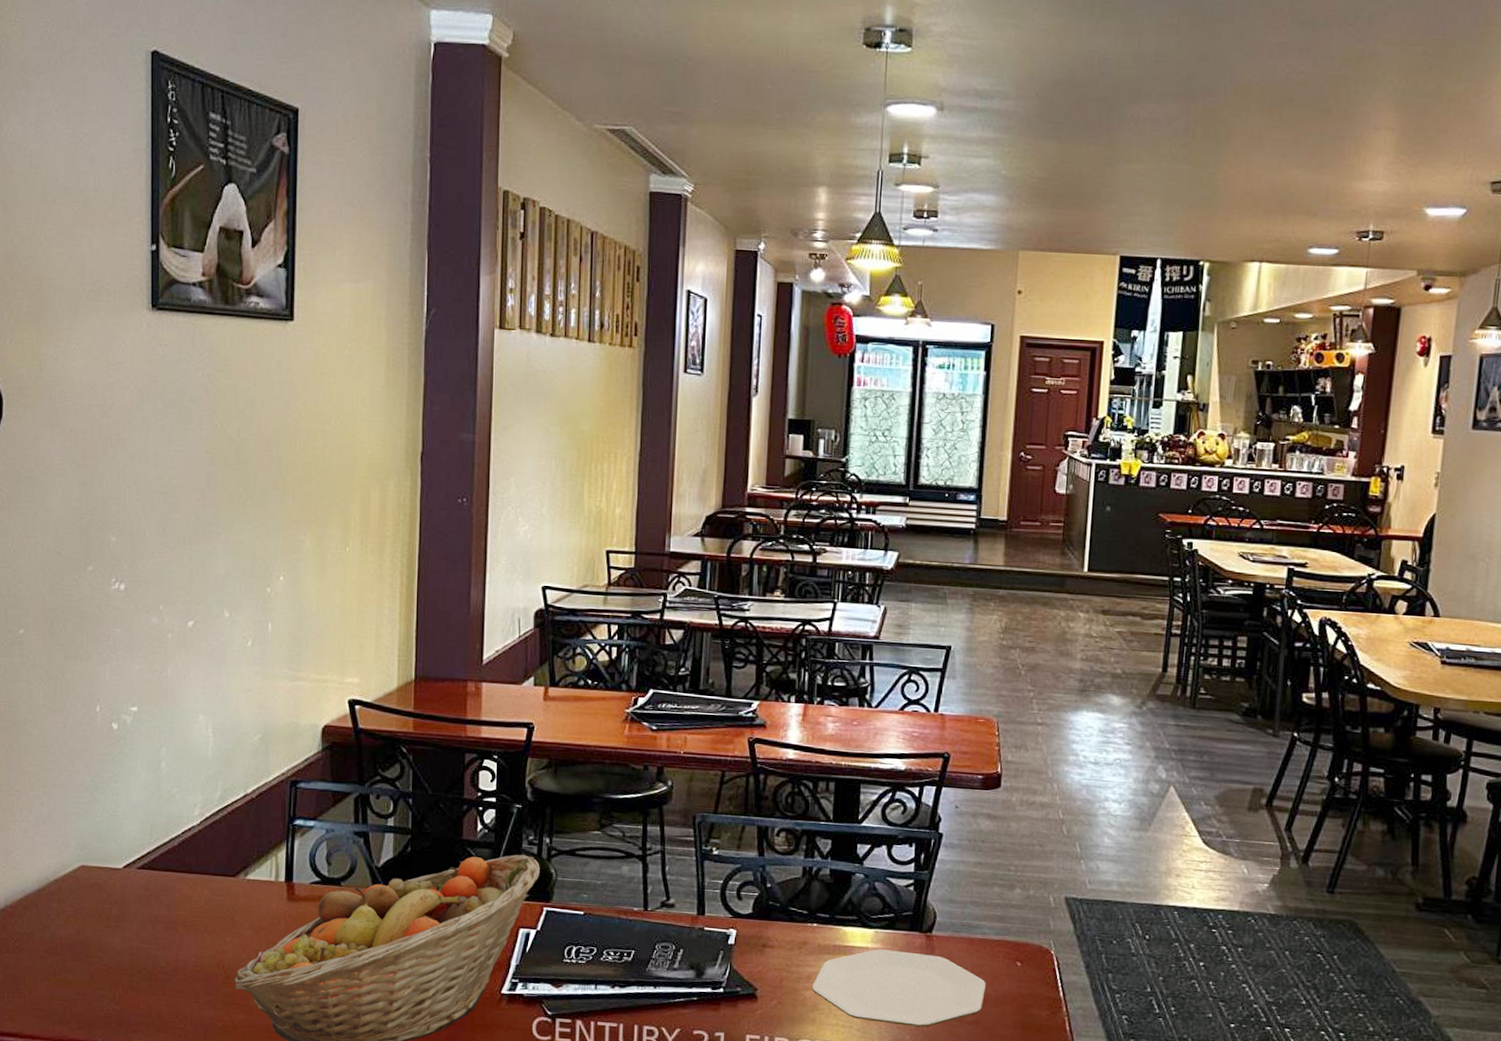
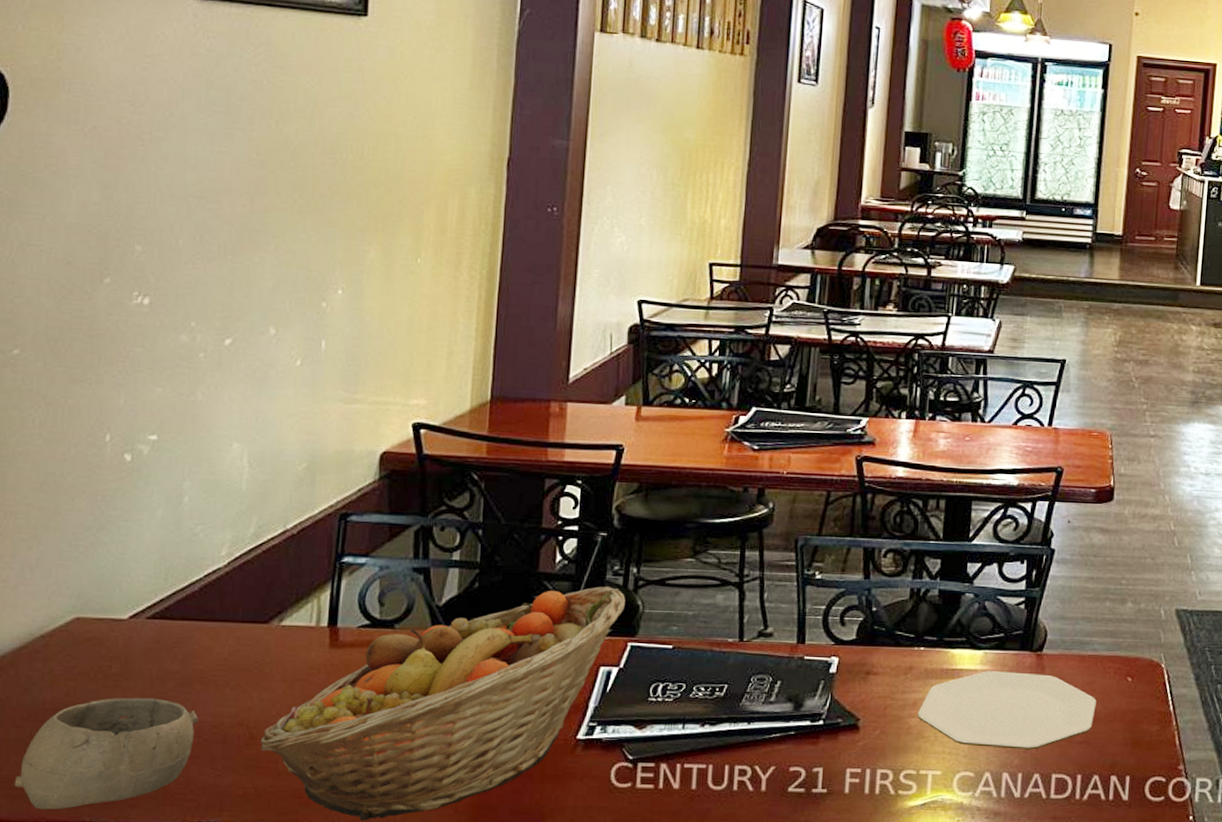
bowl: none [41,936,183,1030] -> present [14,697,199,810]

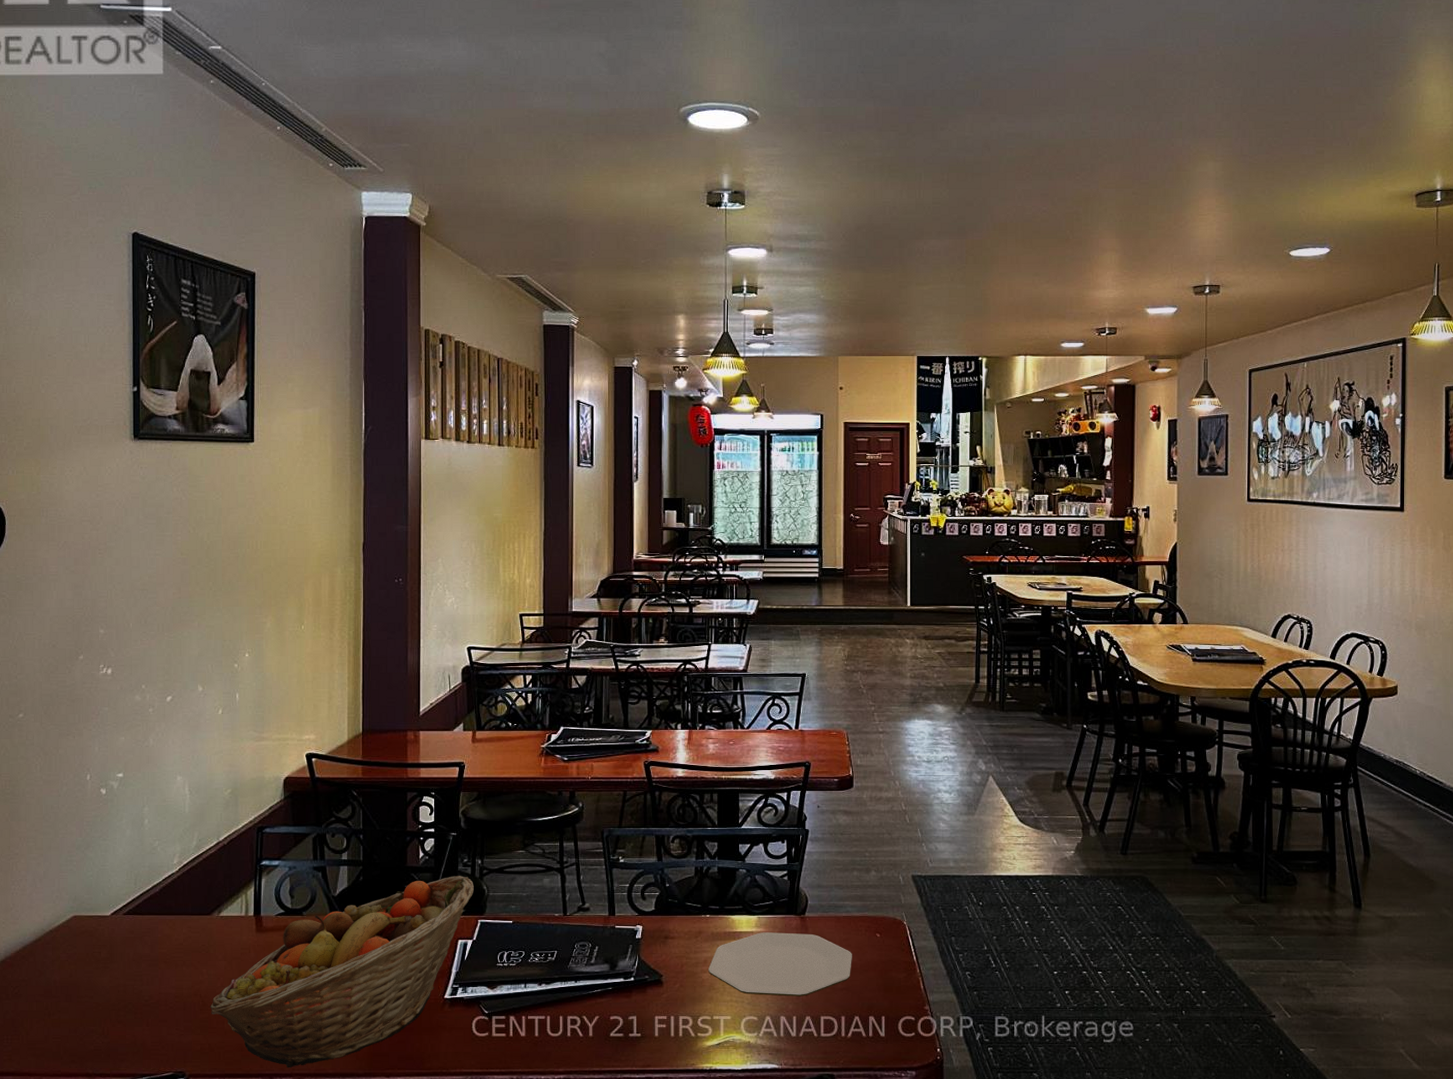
bowl: present [14,697,199,810] -> none [37,976,165,1065]

